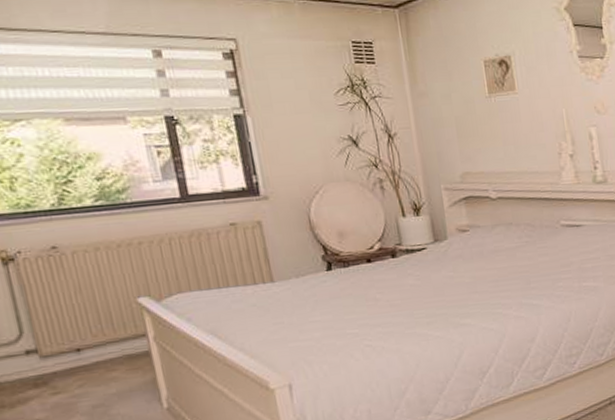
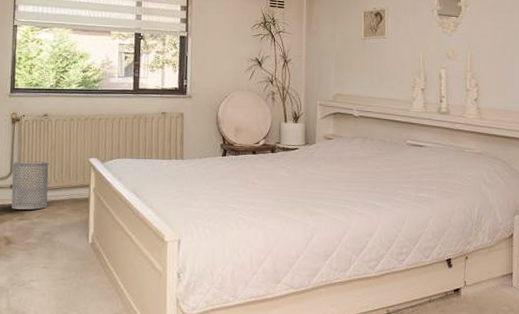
trash can: none [19,311,90,382] -> present [11,161,49,210]

